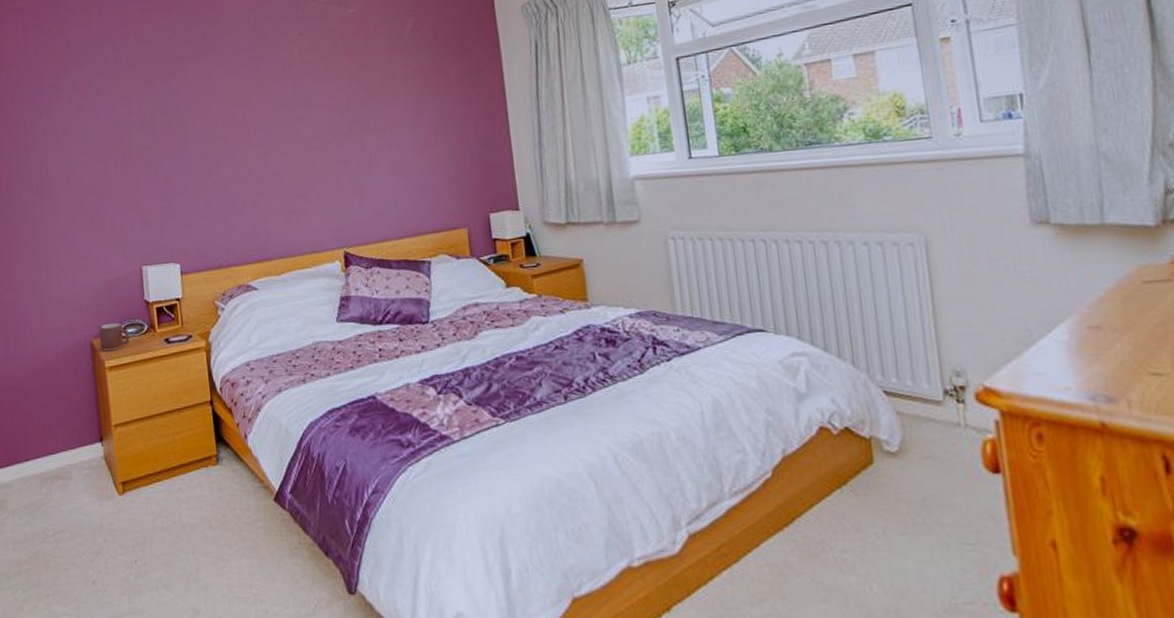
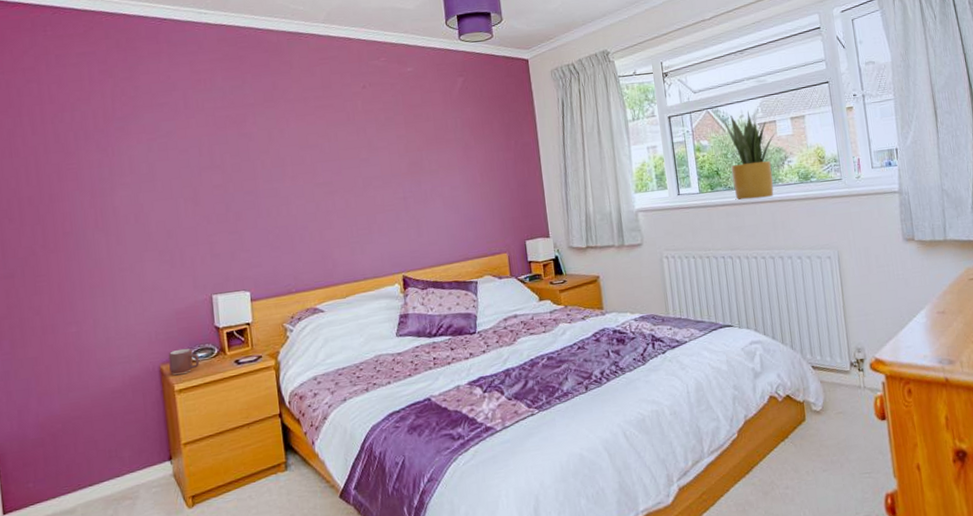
planter: none [753,47,830,166] -> present [723,110,775,201]

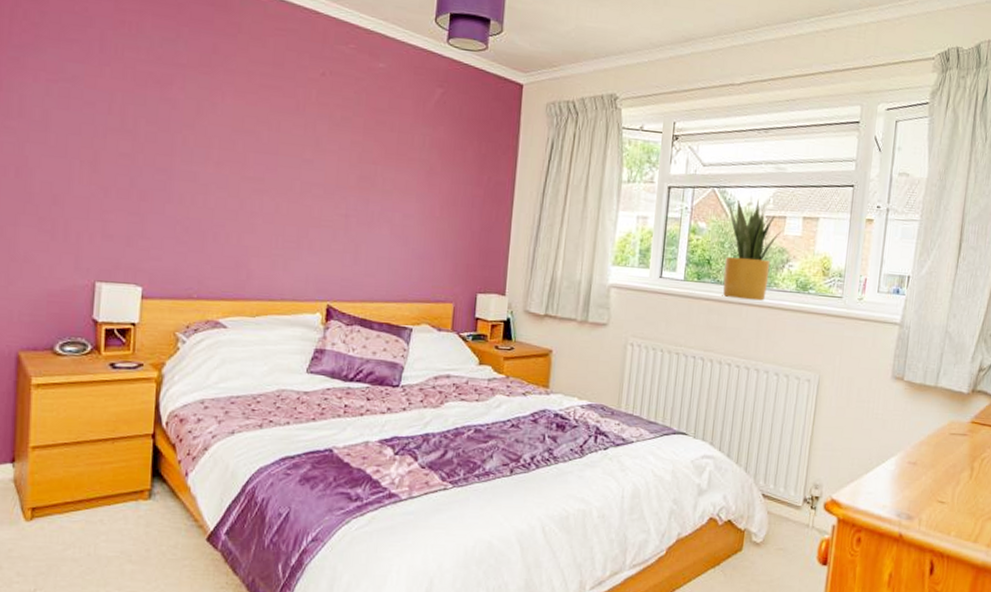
mug: present [168,348,200,376] -> none [29,337,68,368]

